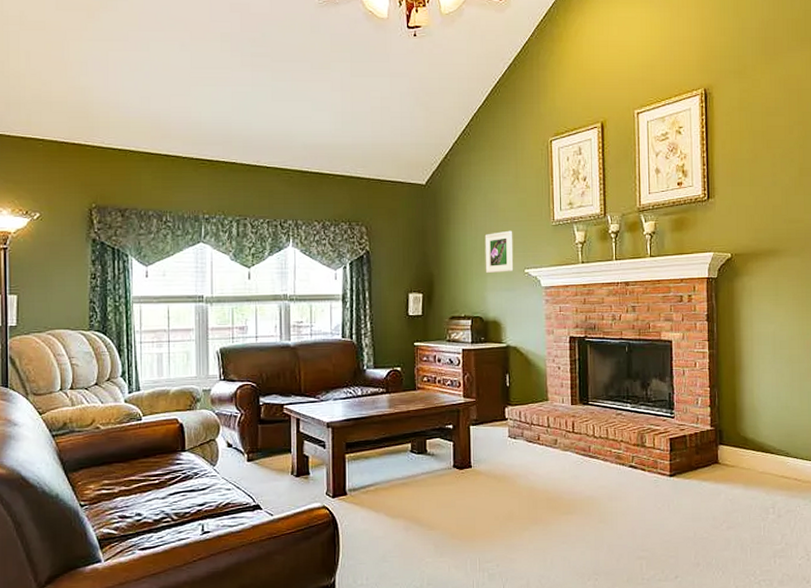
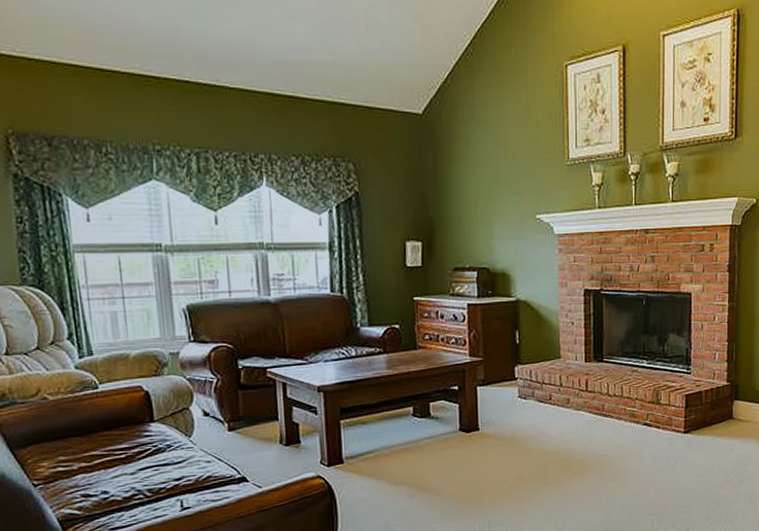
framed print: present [484,230,514,274] -> none [491,170,524,220]

